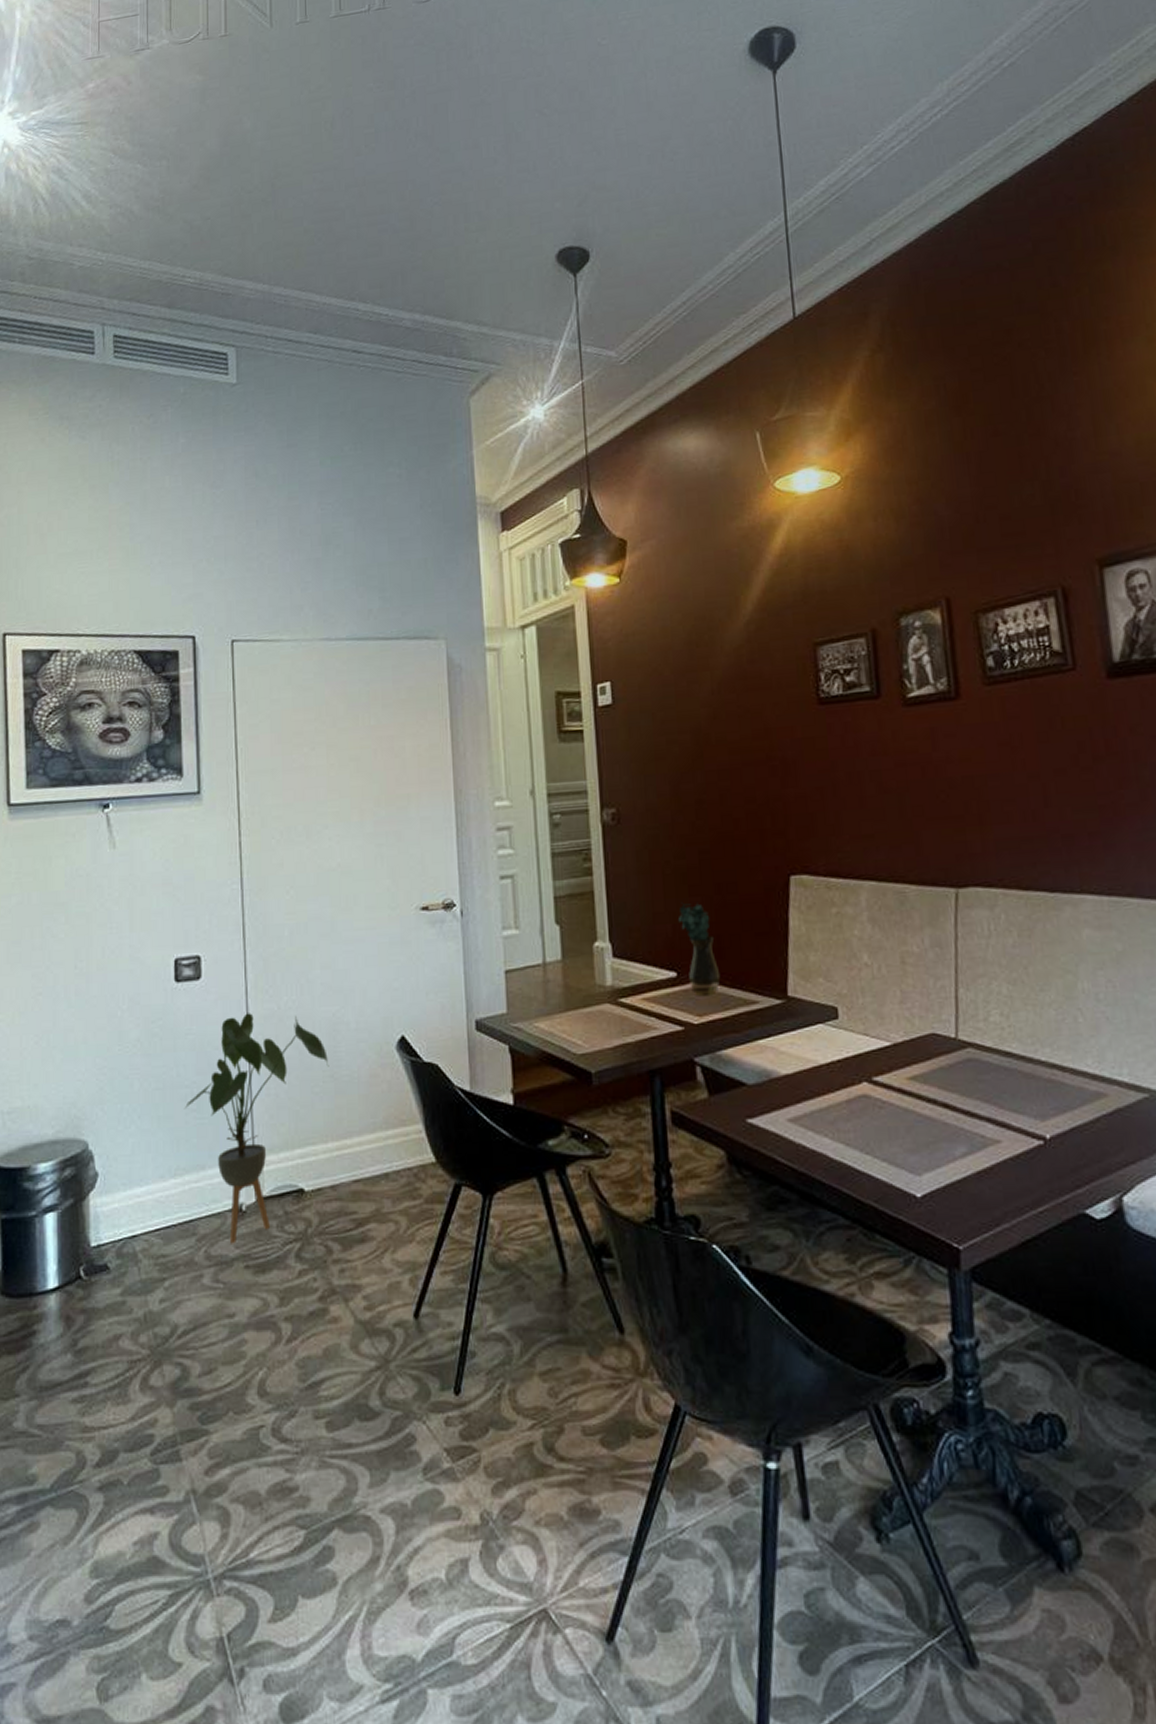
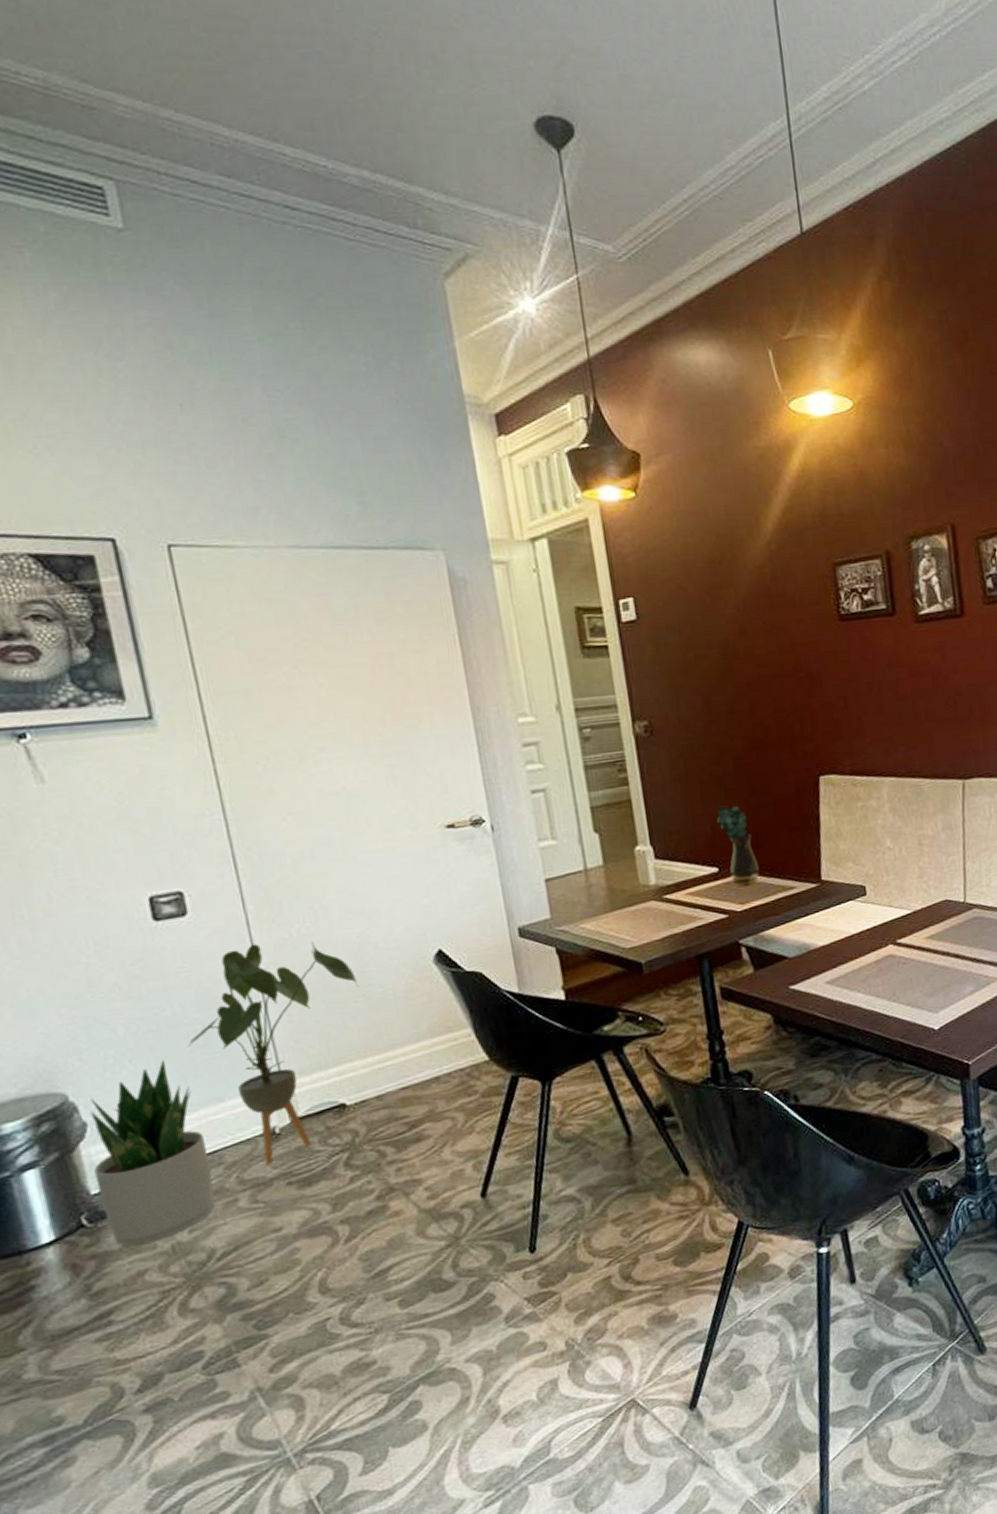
planter: none [96,1120,186,1307] -> present [90,1060,215,1247]

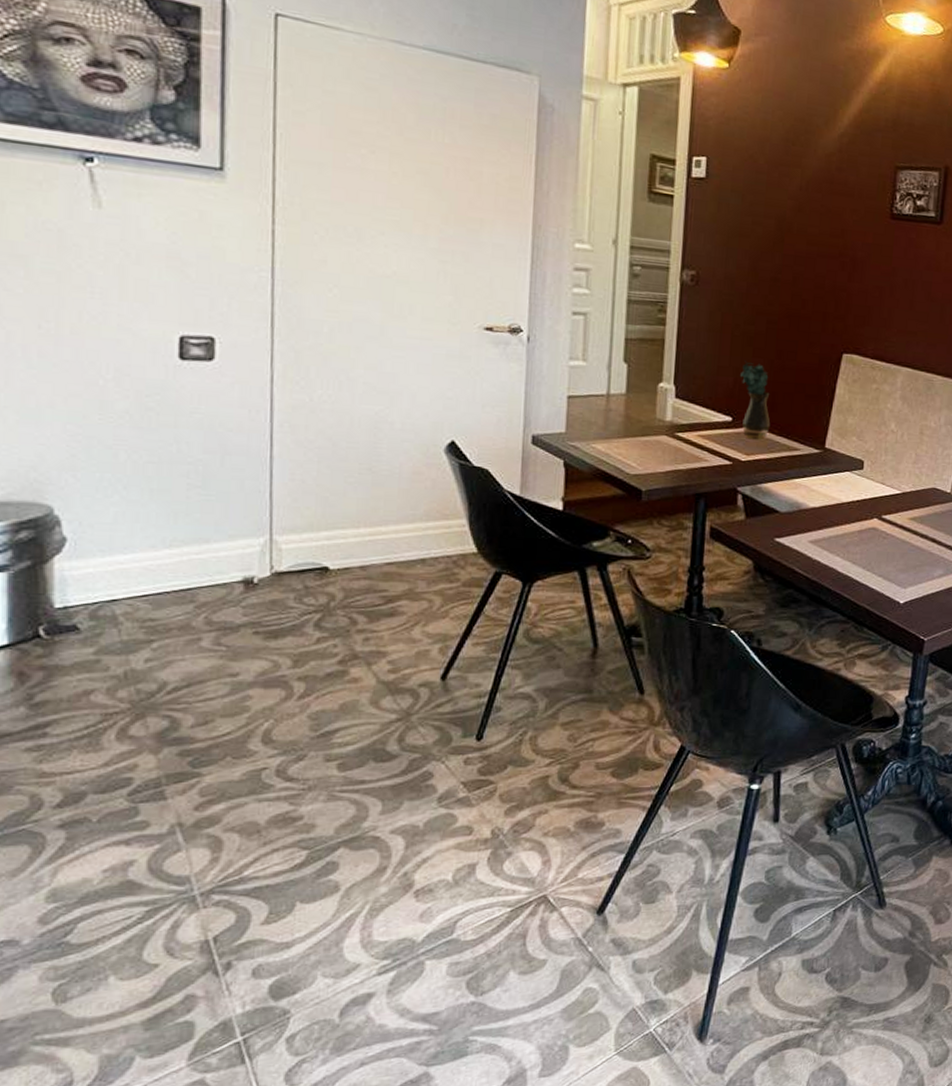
planter: present [90,1060,215,1247] -> none [62,493,182,665]
house plant: present [187,941,359,1166] -> none [185,400,367,612]

